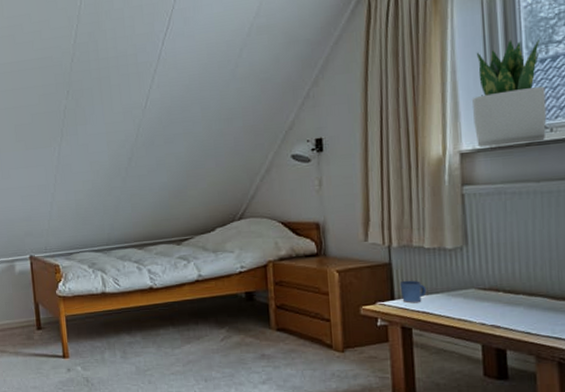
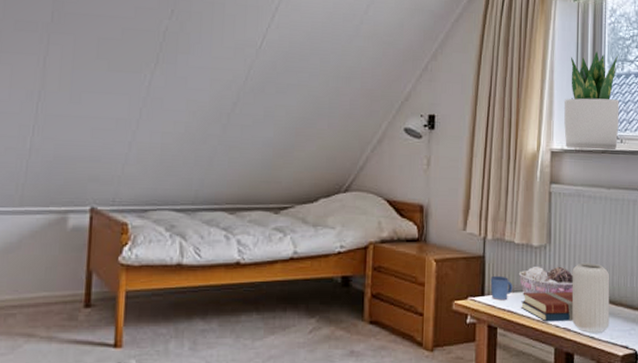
decorative basket: none [431,266,500,296] -> present [518,266,573,294]
books: none [438,289,503,321] -> present [521,291,574,322]
vase: none [497,259,550,330] -> present [571,262,610,334]

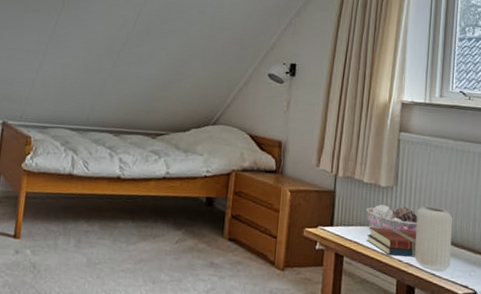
mug: present [490,275,513,301] -> none [339,209,360,233]
planter: present [564,51,619,150] -> none [415,16,470,106]

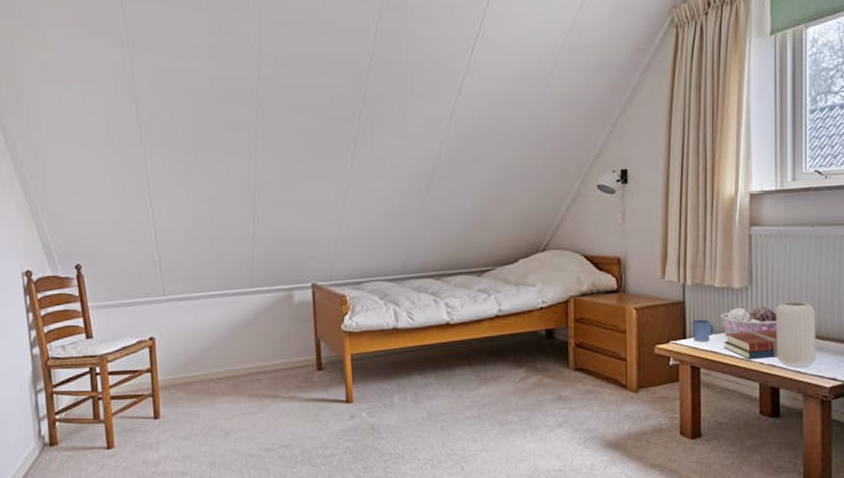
mug: none [339,209,360,233] -> present [691,319,715,343]

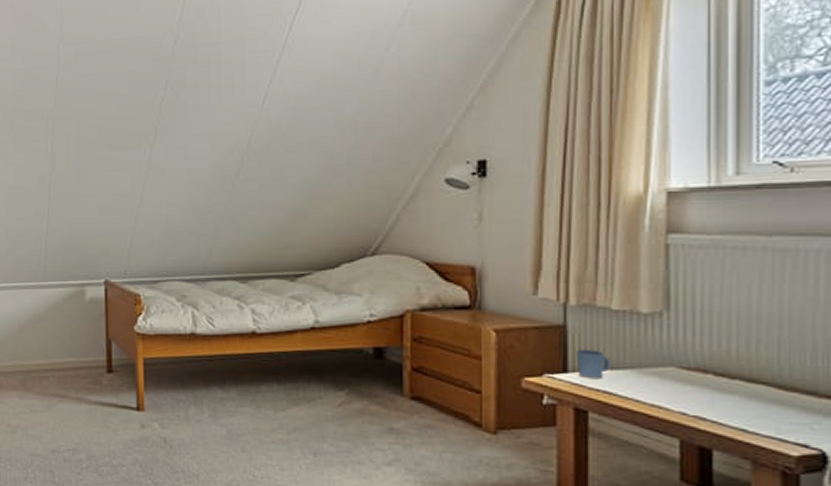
decorative basket: present [720,306,777,335] -> none [619,338,708,373]
books: present [724,329,778,360] -> none [624,369,710,408]
vase: present [775,300,816,369] -> none [706,334,774,427]

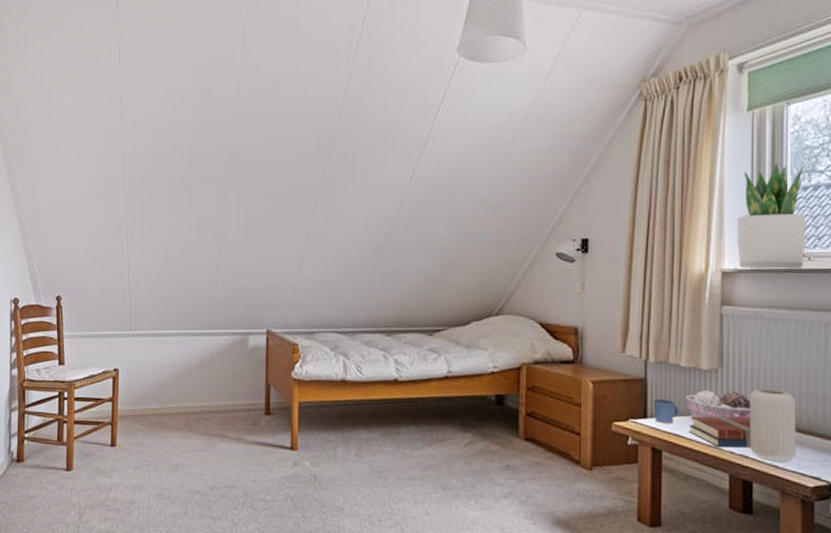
decorative basket: none [619,338,708,373] -> present [685,391,750,419]
books: none [624,369,710,408] -> present [689,416,752,448]
planter: none [688,50,787,186] -> present [737,163,806,269]
vase: none [706,334,774,427] -> present [749,388,796,463]

